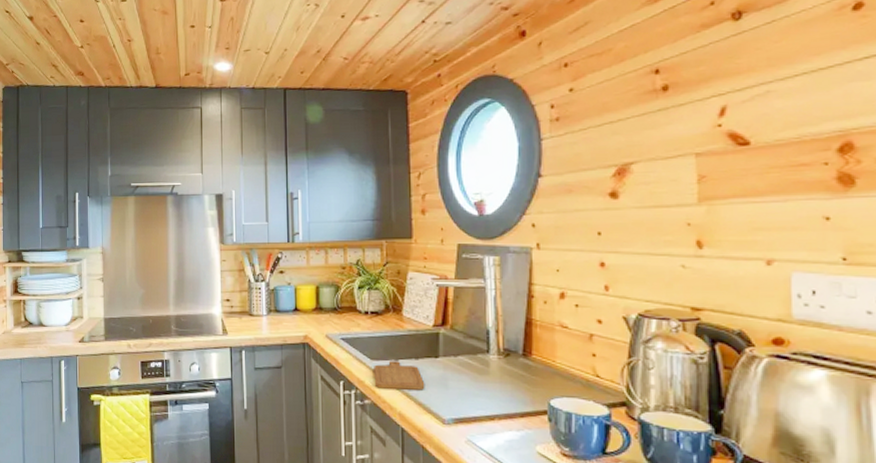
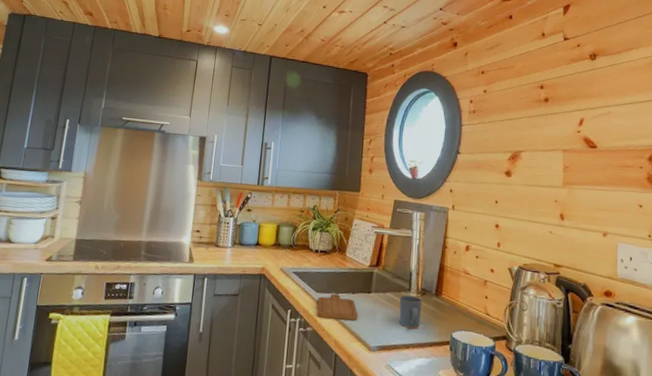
mug: none [476,357,507,397] -> present [399,294,422,329]

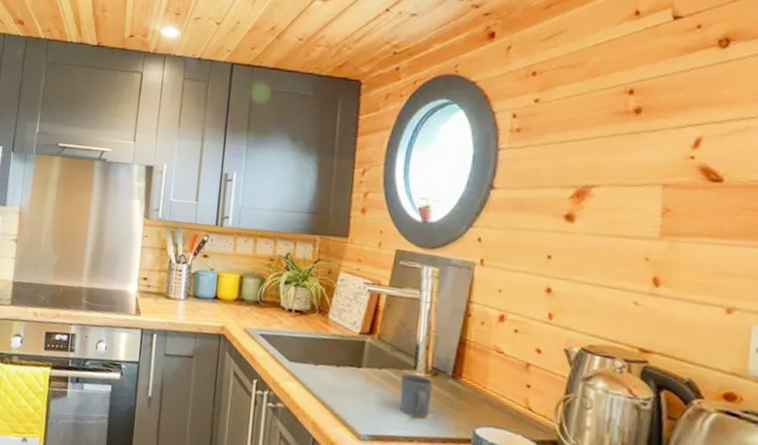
chopping board: present [317,294,358,321] -> none [290,364,344,401]

